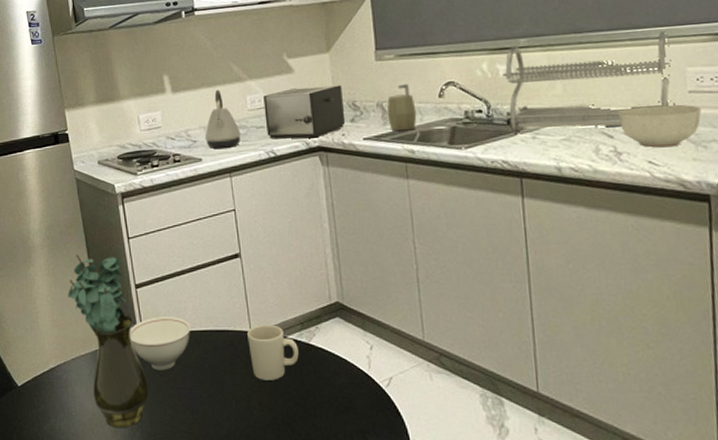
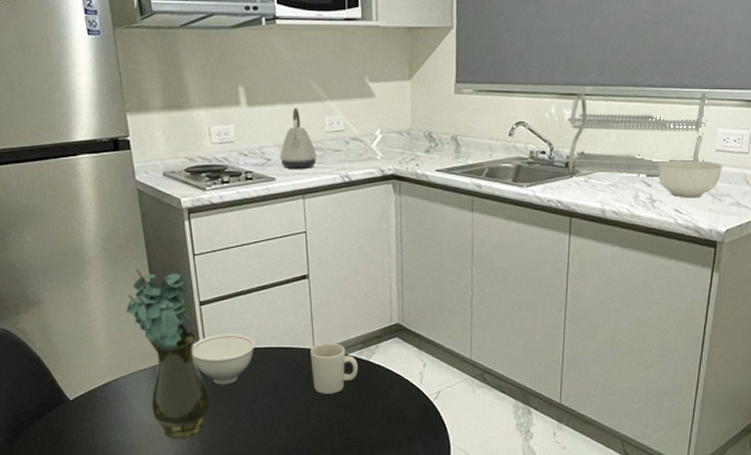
toaster: present [263,85,346,139] -> none [342,114,421,166]
soap dispenser: present [387,83,417,132] -> none [460,119,487,166]

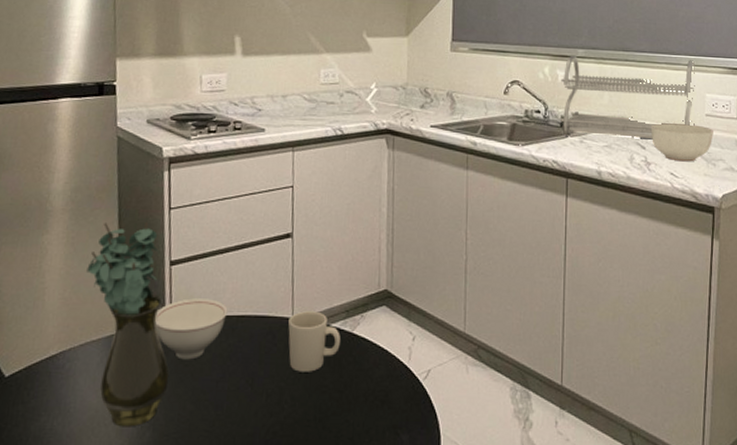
kettle: present [279,107,317,170] -> none [270,58,310,121]

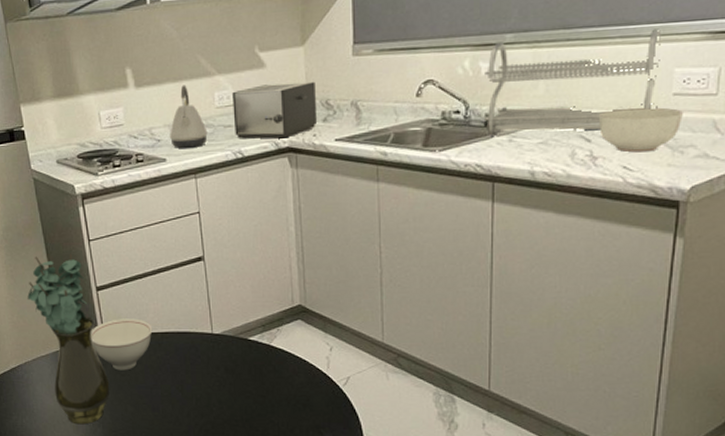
kettle: none [270,58,310,121] -> present [169,85,208,149]
mug: present [288,311,340,372] -> none [209,327,259,380]
toaster: none [336,67,416,120] -> present [232,81,318,139]

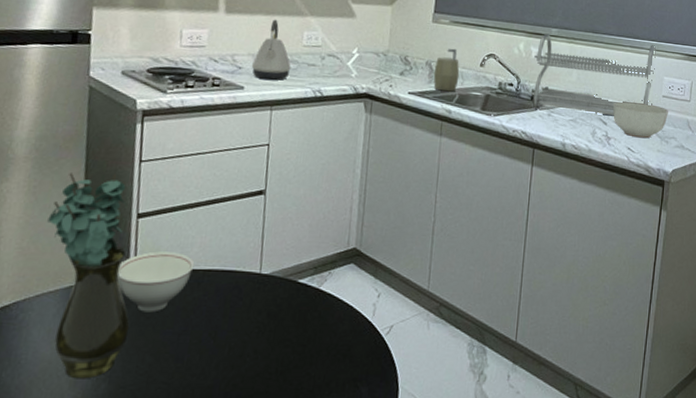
toaster: present [232,81,318,139] -> none [317,32,398,85]
soap dispenser: none [361,81,392,132] -> present [433,48,460,92]

